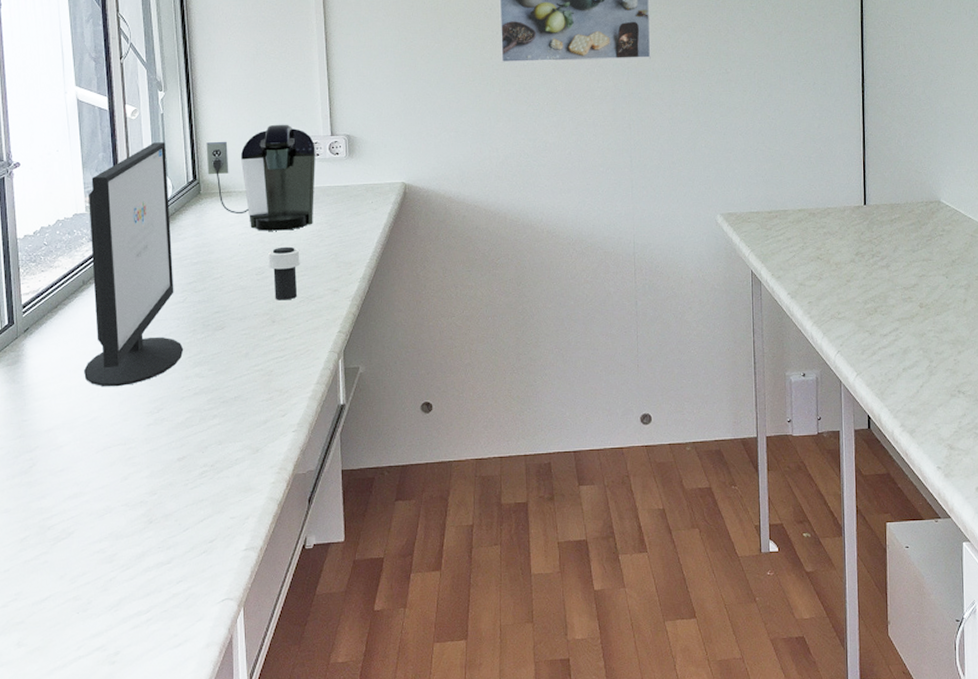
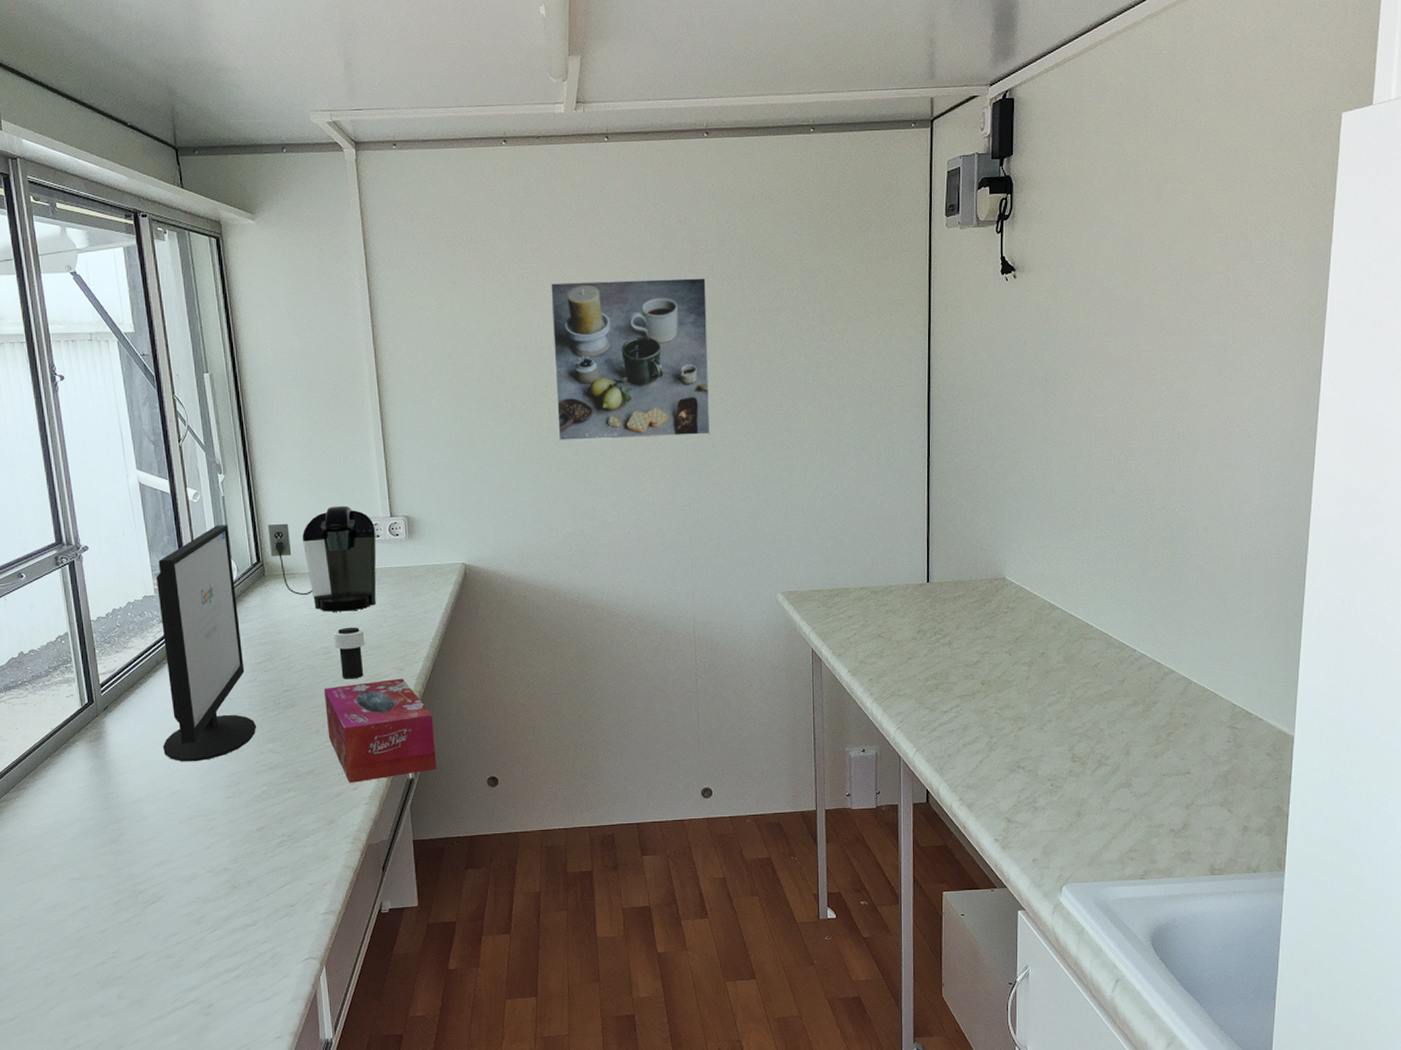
tissue box: none [255,299,369,409] -> present [323,678,437,783]

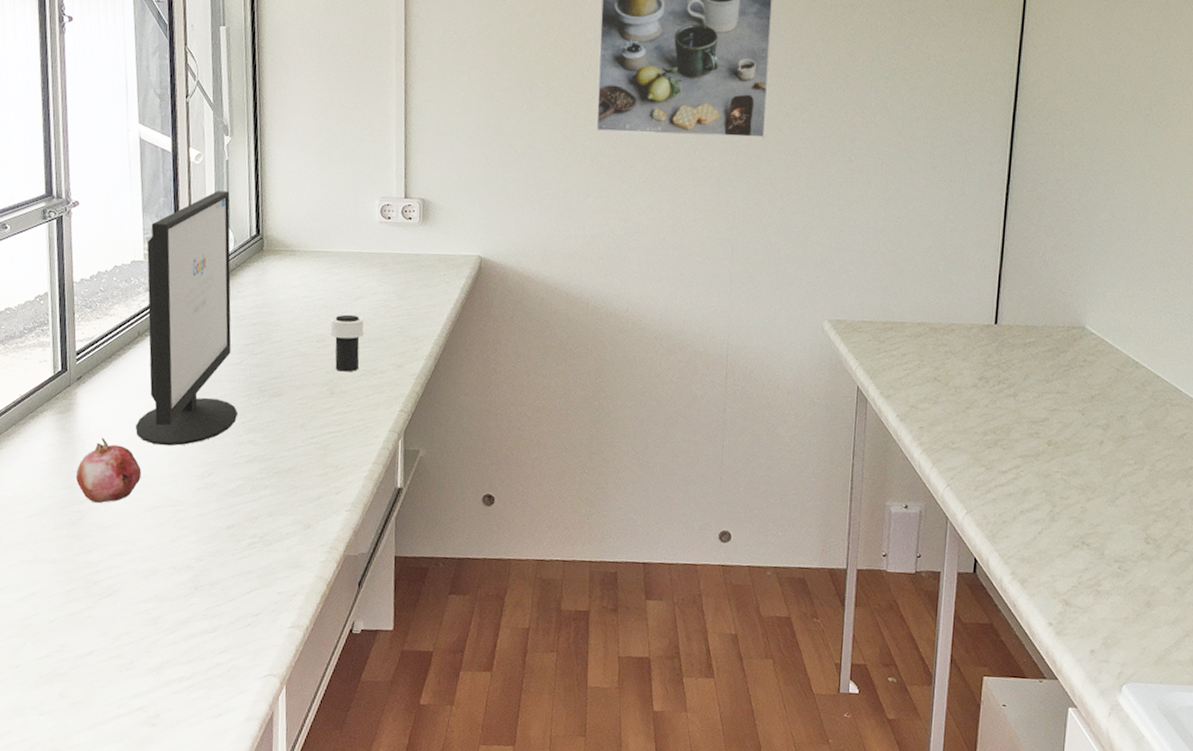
fruit: none [112,760,173,821] -> present [76,437,141,504]
coffee maker: present [268,505,377,612] -> none [271,181,387,297]
tissue box: present [323,678,437,783] -> none [314,375,430,486]

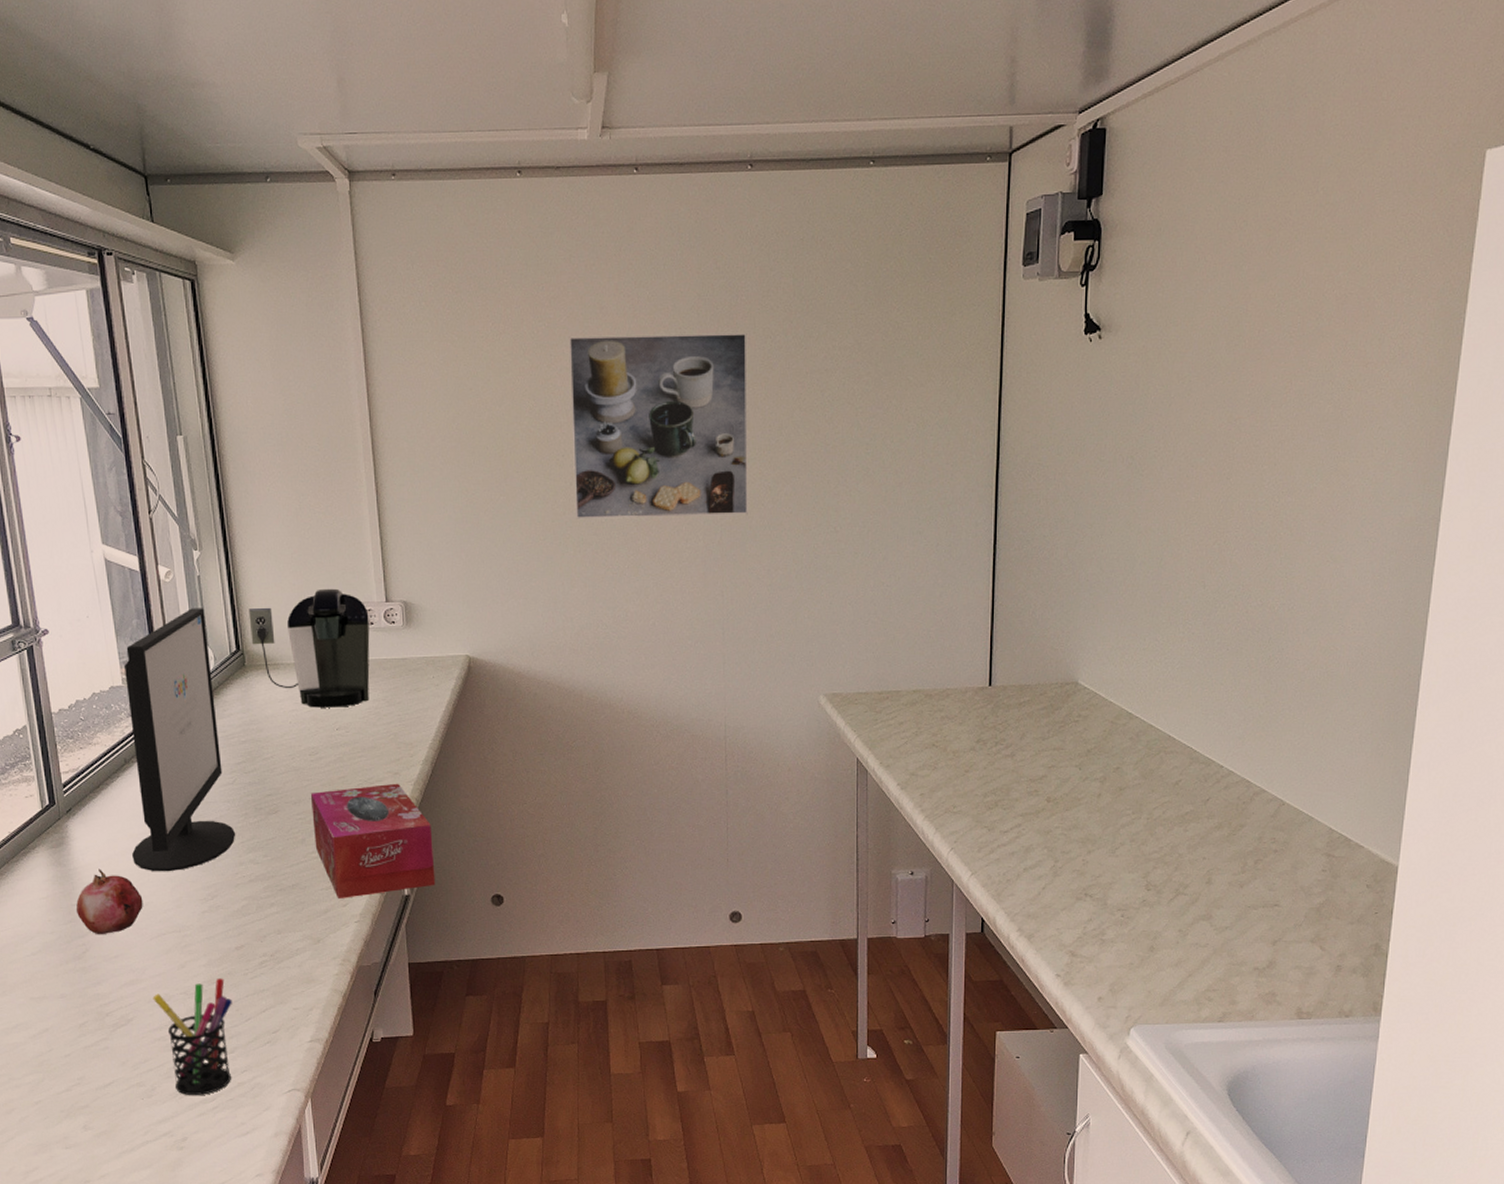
pen holder: none [141,556,218,673] -> present [153,978,232,1096]
coffee maker: none [271,181,387,297] -> present [248,588,370,708]
tissue box: none [314,375,430,486] -> present [310,783,436,898]
cup: present [330,314,365,372] -> none [322,725,357,783]

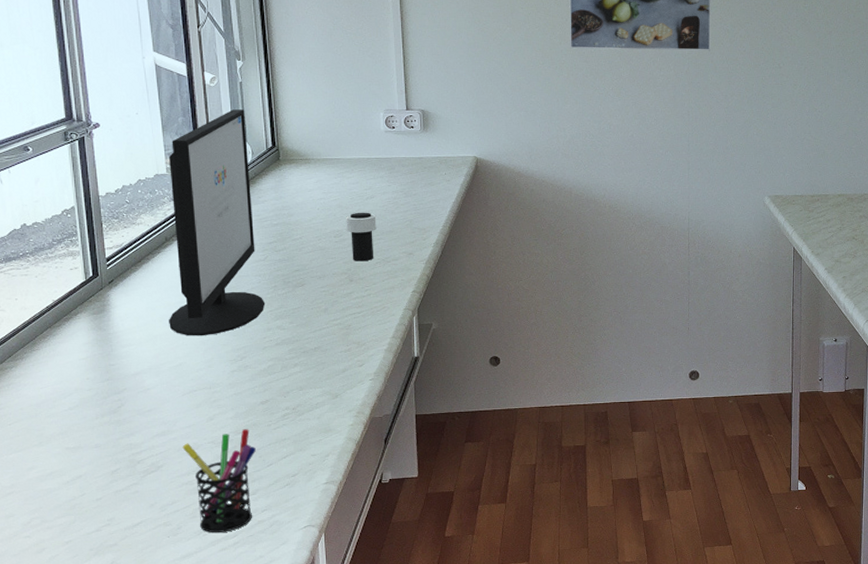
fruit: present [76,869,143,935] -> none [114,333,177,392]
coffee maker: present [248,588,370,708] -> none [284,97,391,197]
tissue box: present [310,783,436,898] -> none [334,262,442,360]
cup: none [322,725,357,783] -> present [346,212,376,261]

